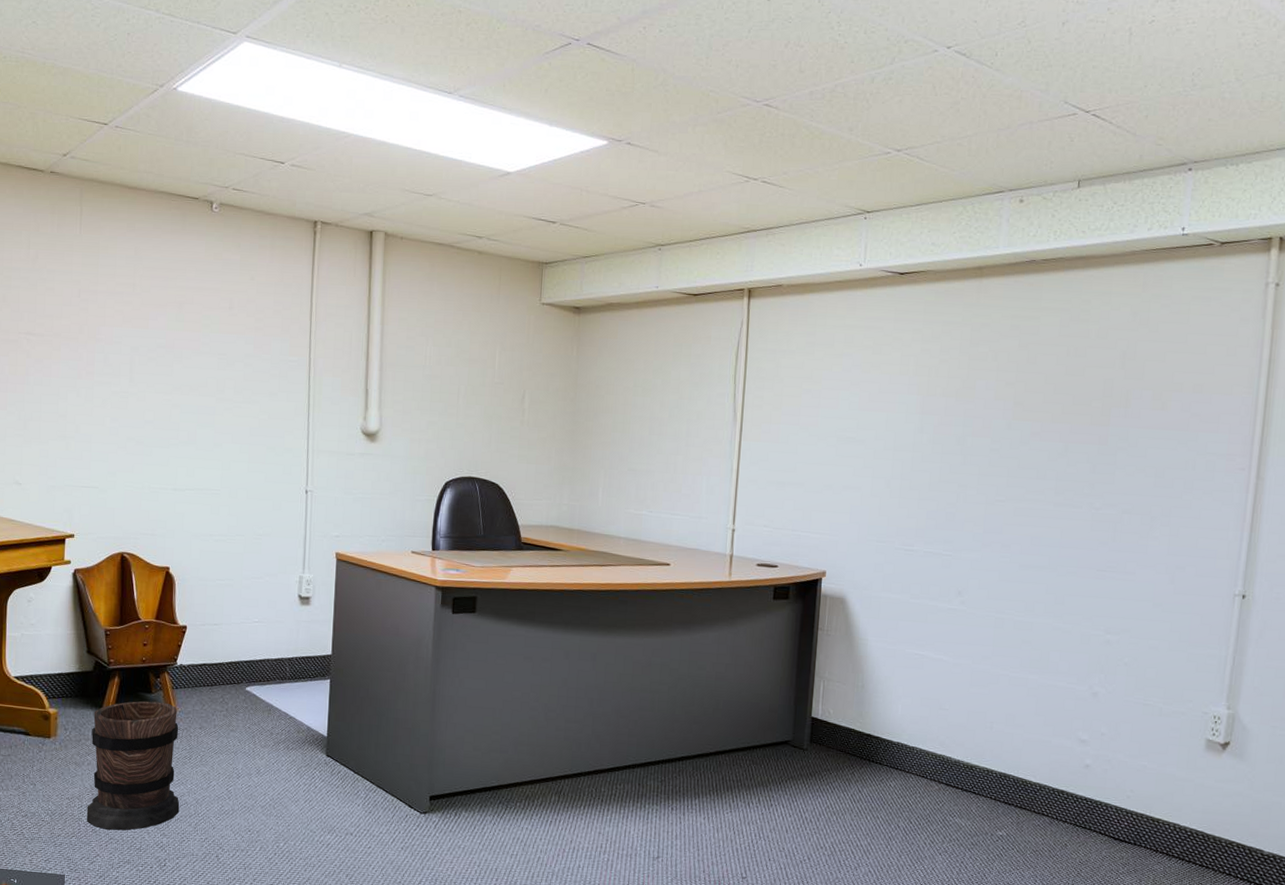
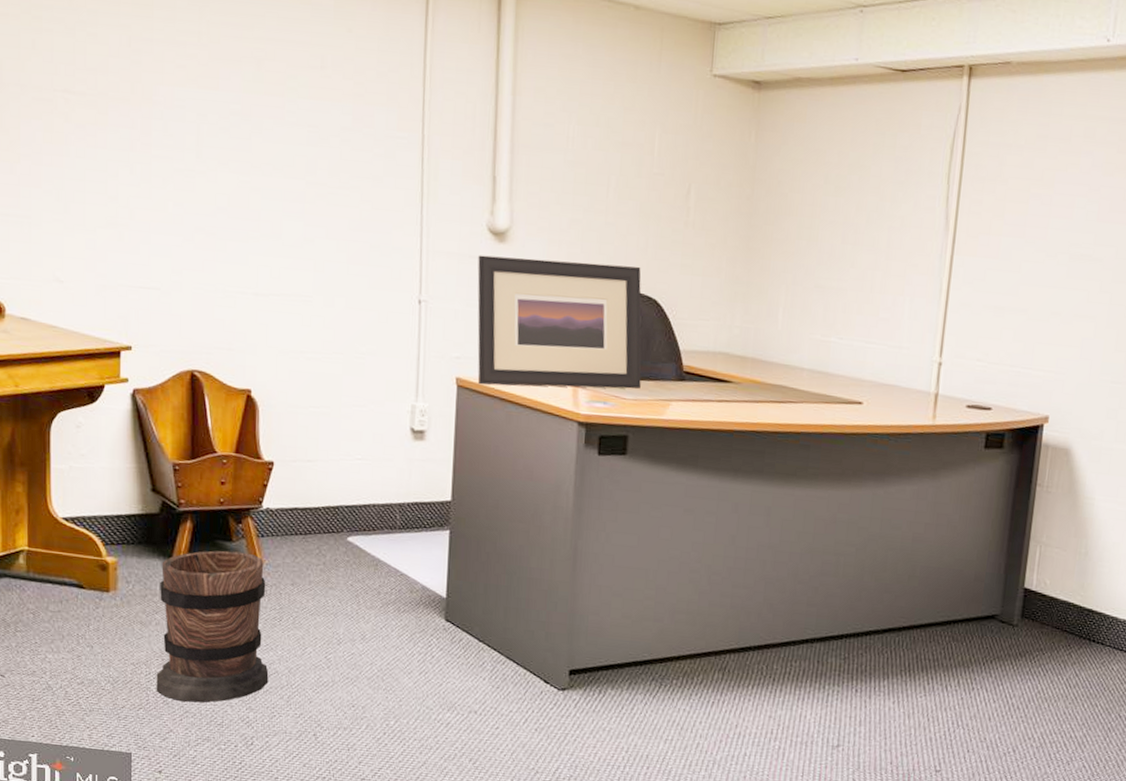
picture frame: none [353,452,487,558] -> present [477,255,642,389]

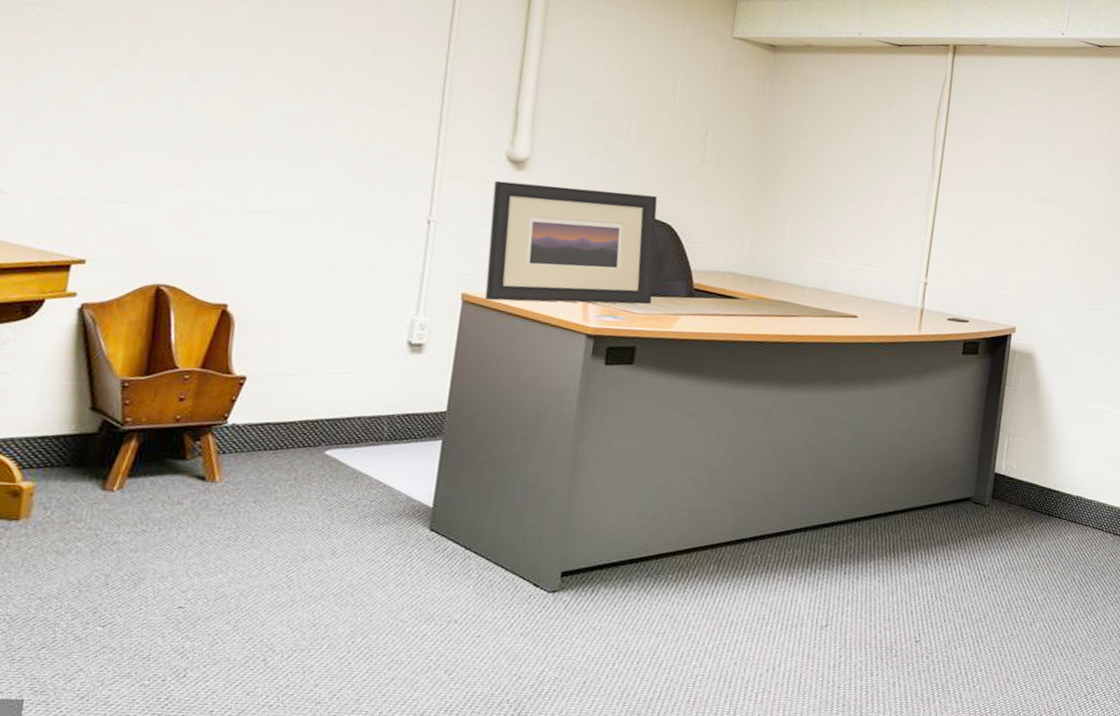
wooden barrel: present [156,550,269,703] -> none [66,469,223,636]

